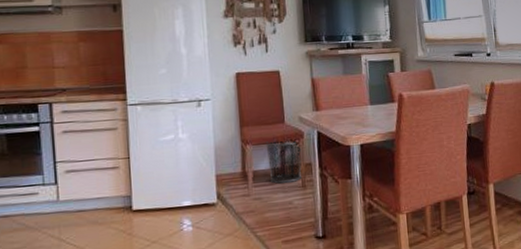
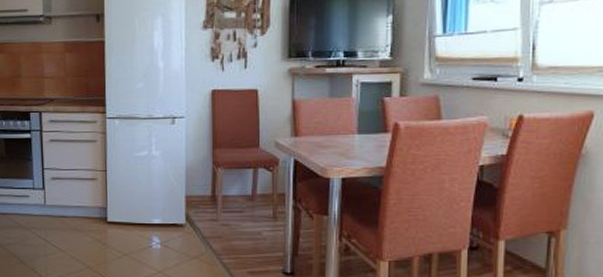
waste bin: present [265,141,302,184] -> none [237,166,275,212]

